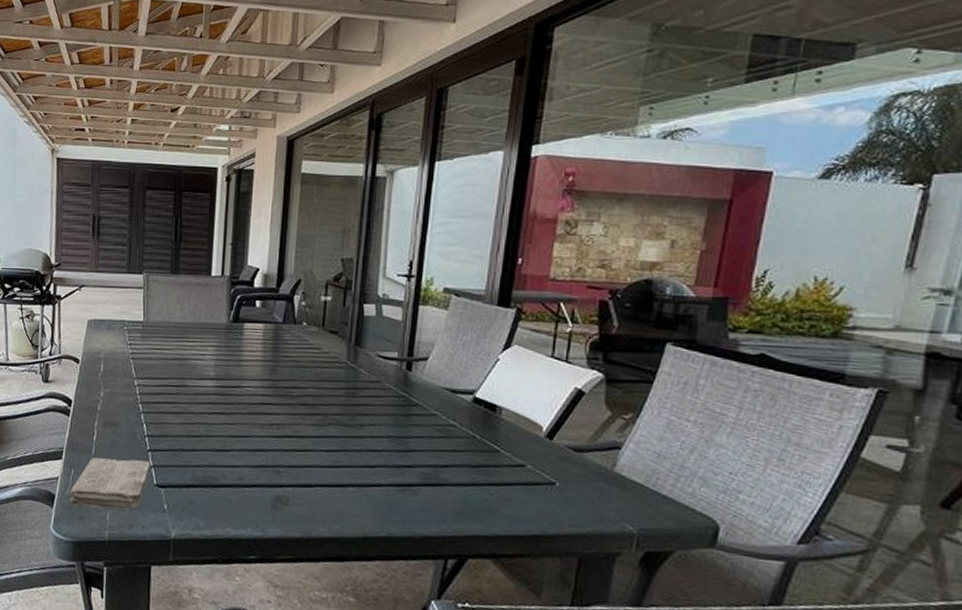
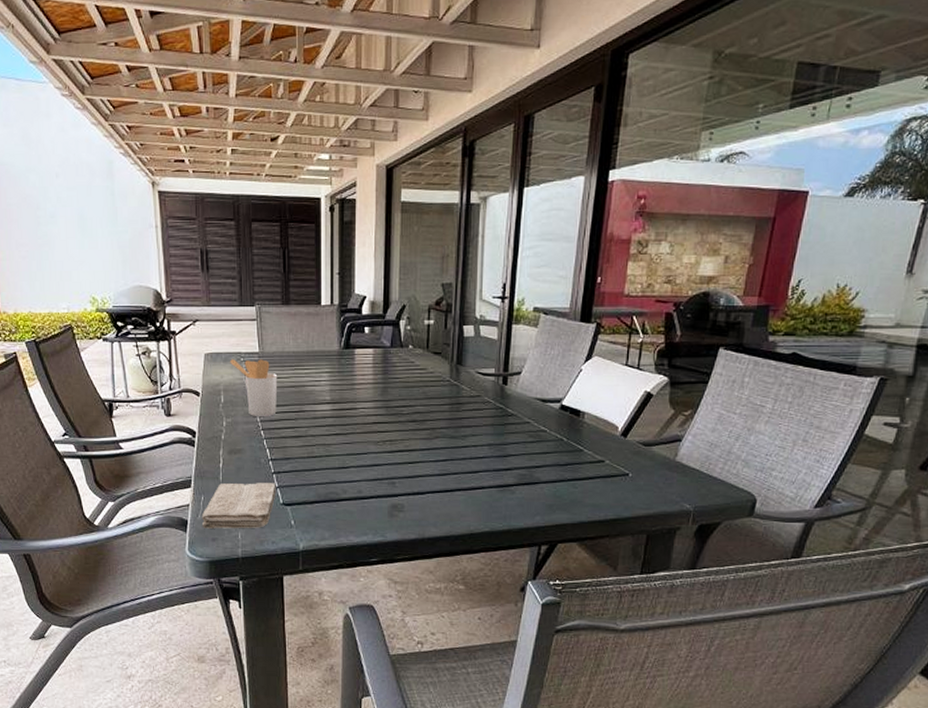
utensil holder: none [113,327,161,389] -> present [230,359,278,416]

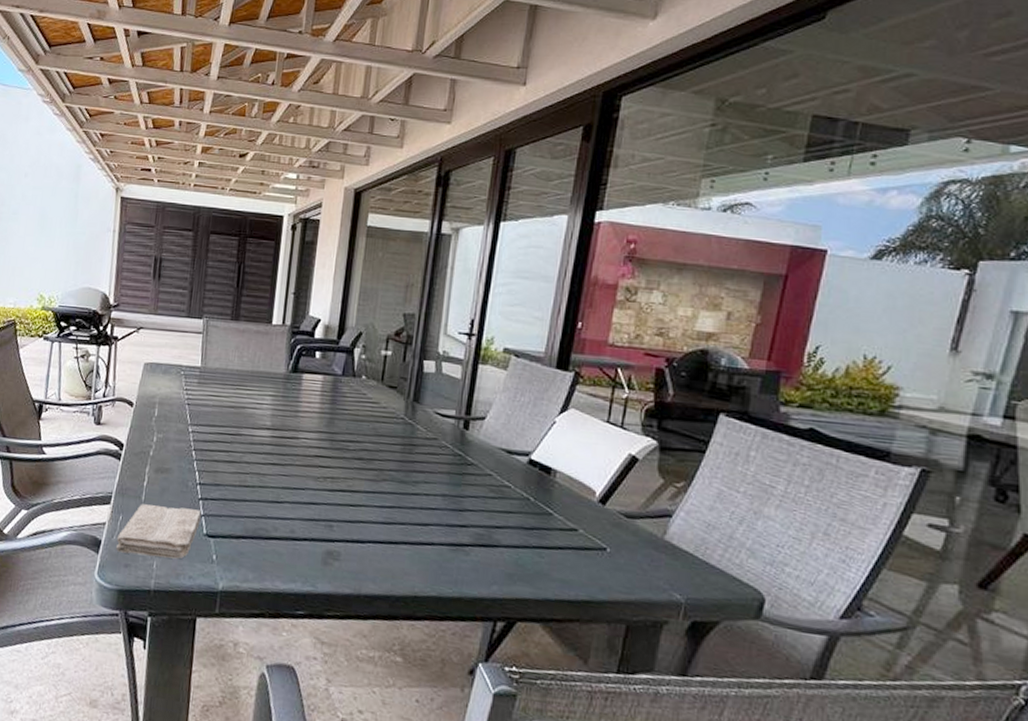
utensil holder: present [230,359,278,416] -> none [169,371,218,437]

